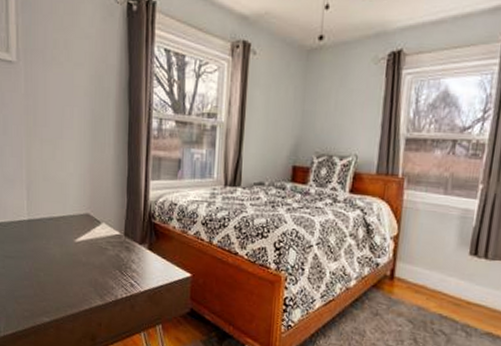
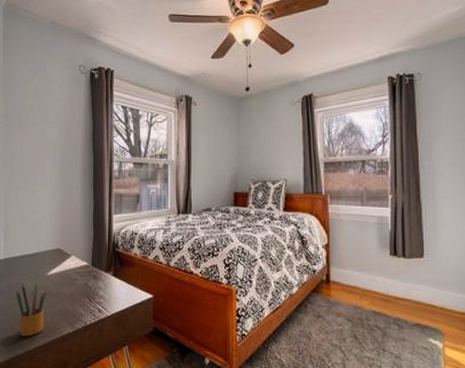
pencil box: none [41,248,74,305] -> present [16,284,46,337]

